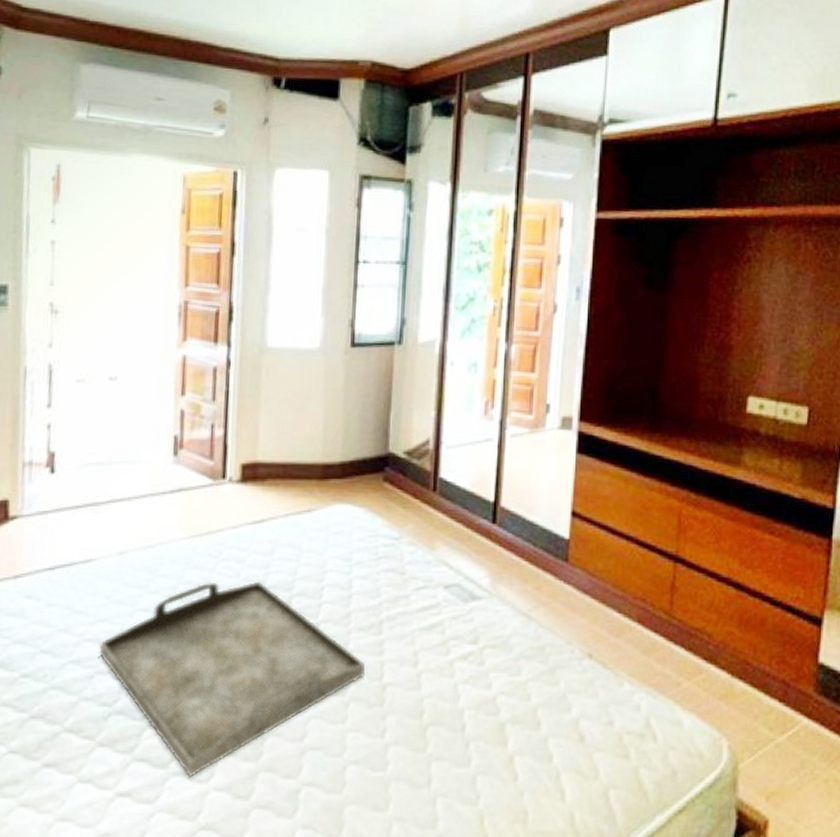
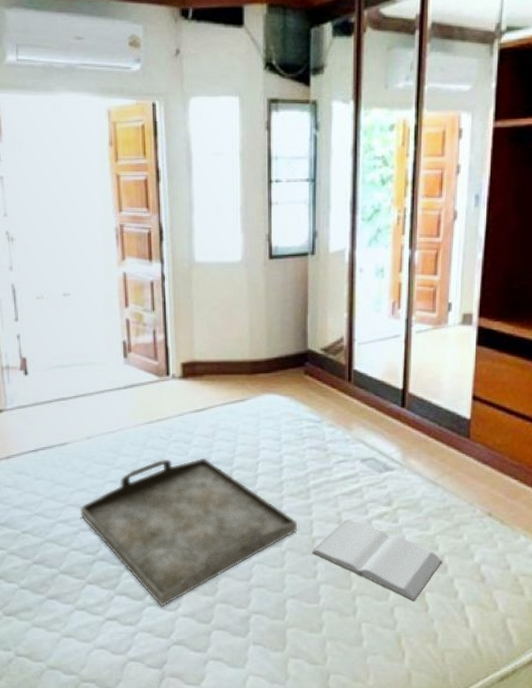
book: none [380,659,536,768] -> present [311,518,443,601]

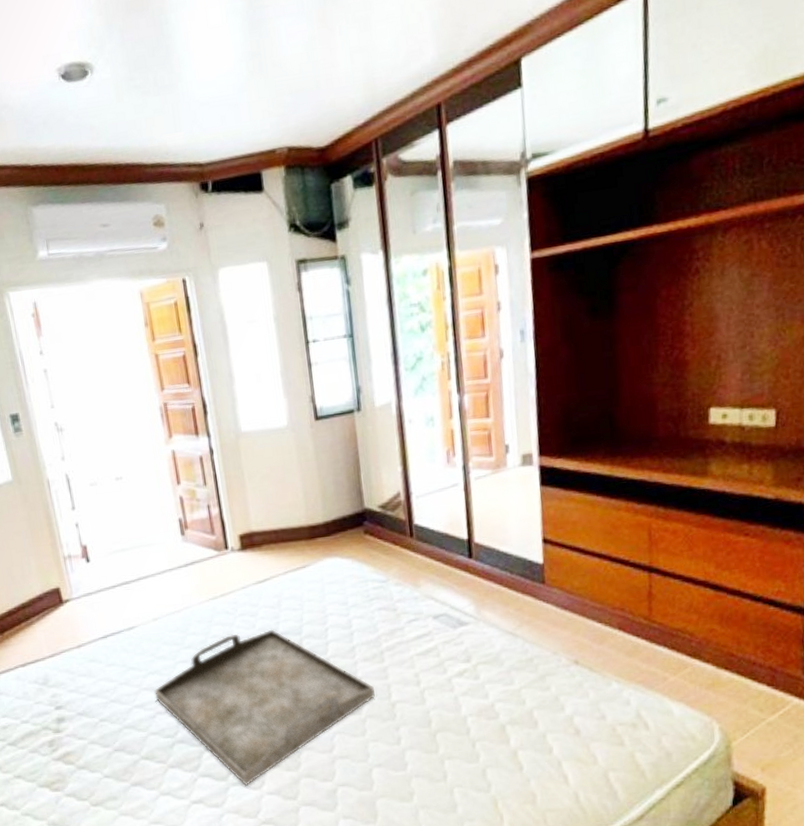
book: present [311,518,443,601] -> none [392,678,532,761]

